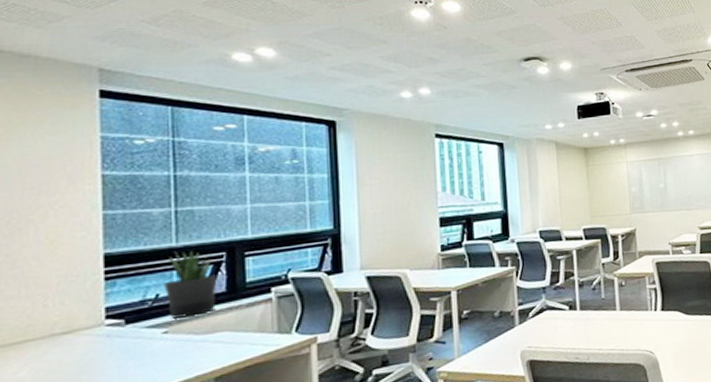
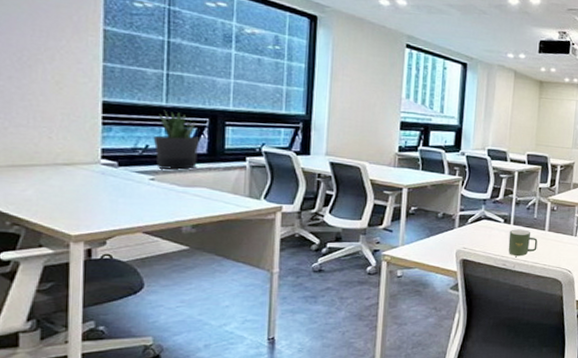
mug: none [577,313,611,347] -> present [508,229,538,257]

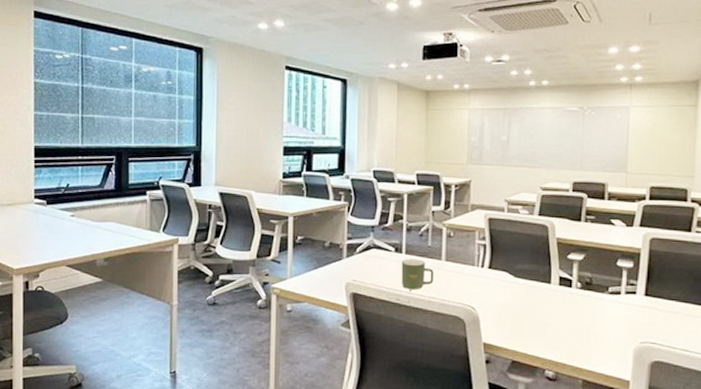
planter: present [153,111,200,170] -> none [72,152,109,206]

